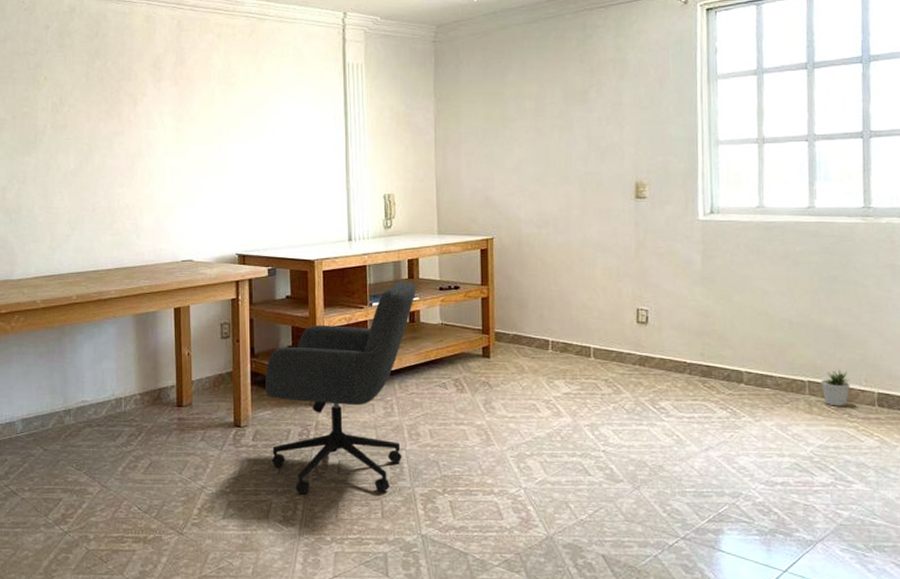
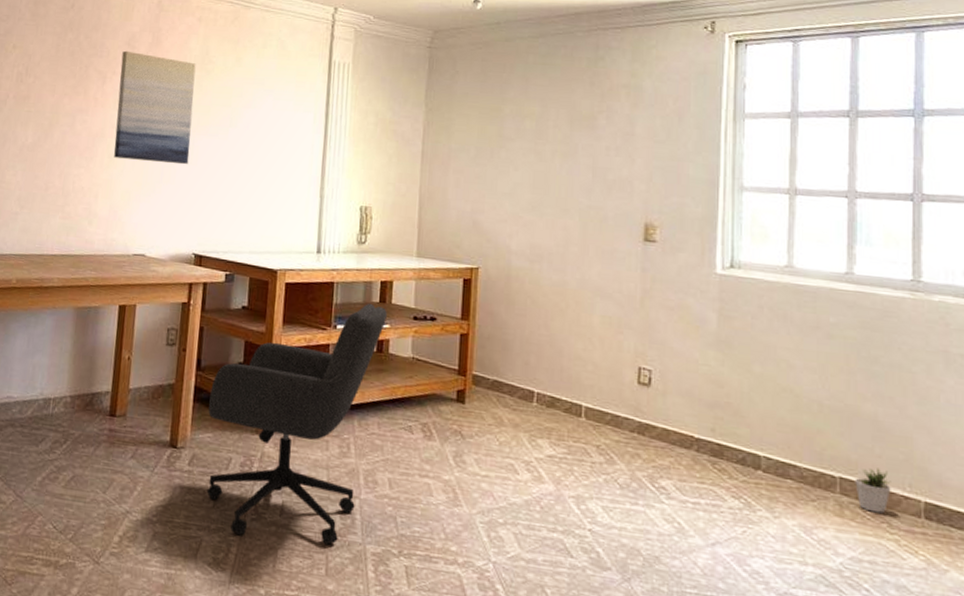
wall art: none [149,72,223,174] -> present [114,50,196,164]

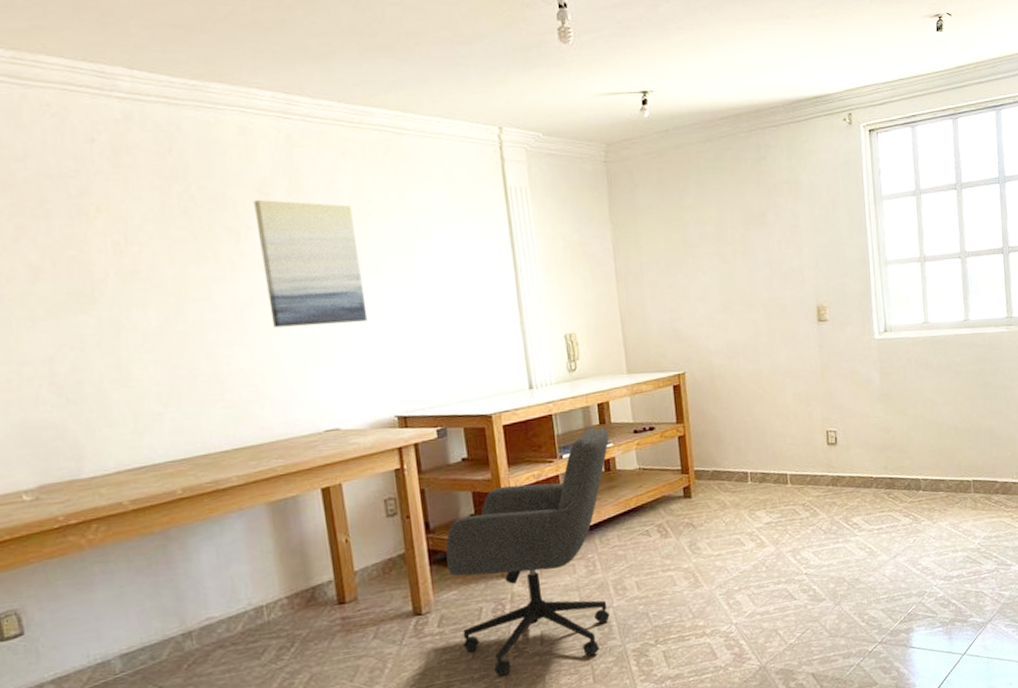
potted plant: present [855,468,891,514] -> none [982,466,1005,500]

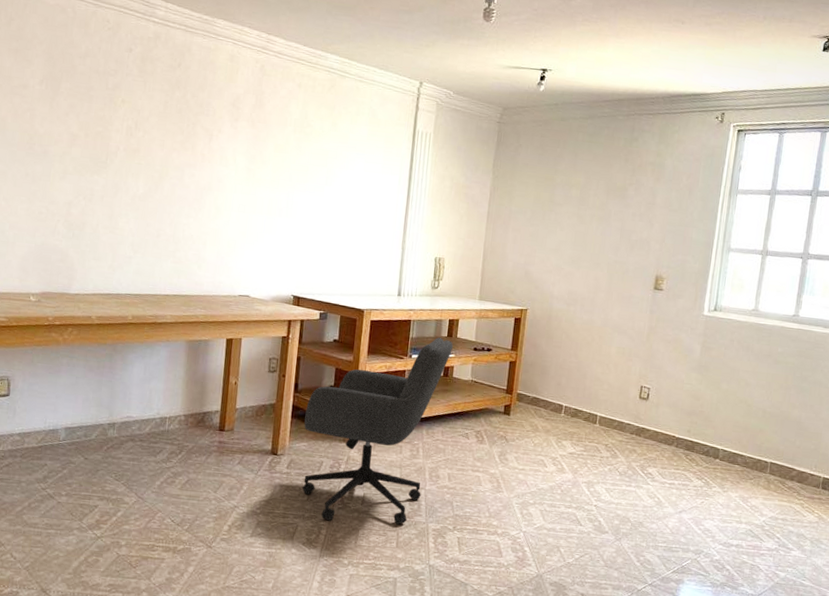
wall art: present [253,199,368,328] -> none [220,111,296,217]

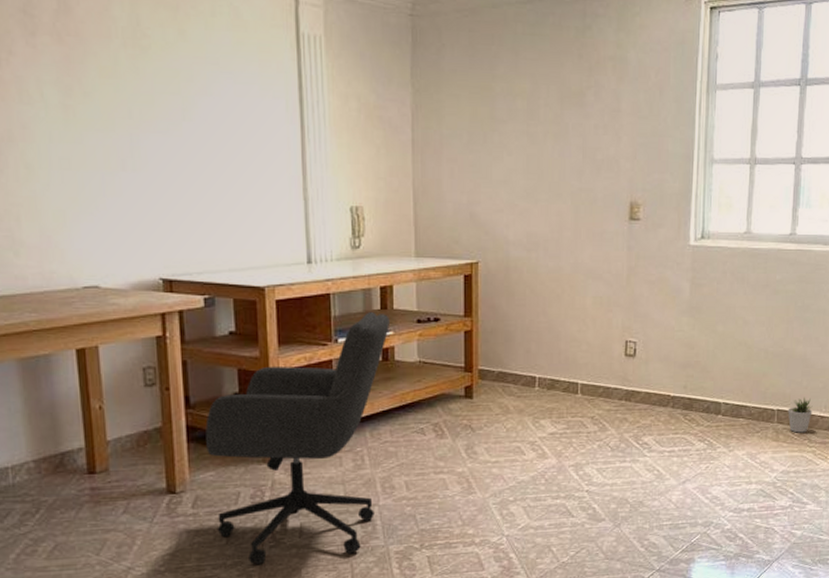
potted plant: none [780,455,804,486] -> present [788,397,813,433]

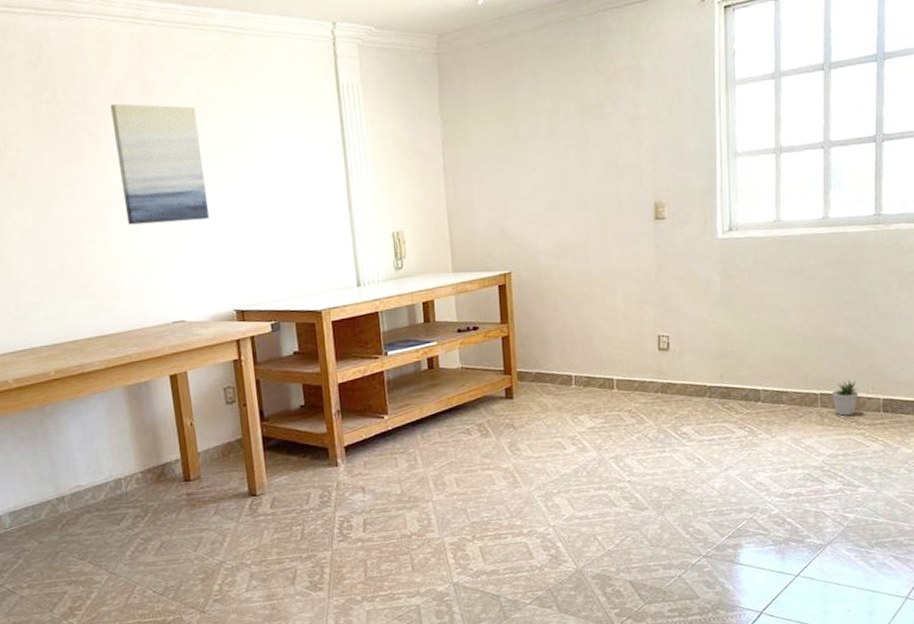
wall art: none [17,20,136,170] -> present [110,103,210,225]
office chair: present [205,311,390,565] -> none [278,325,433,558]

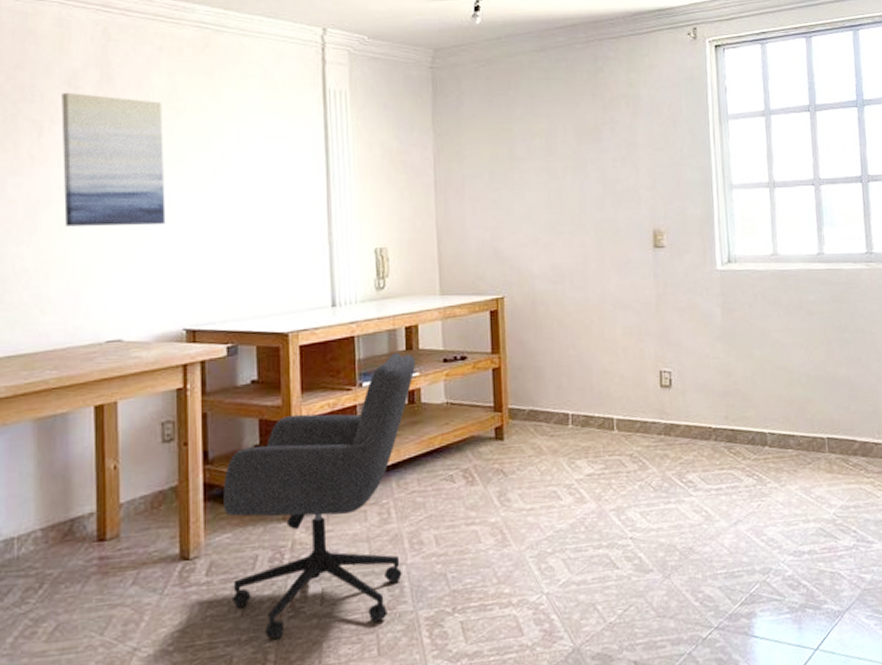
office chair: none [278,325,433,558] -> present [224,352,415,640]
potted plant: present [832,379,859,416] -> none [838,423,865,463]

